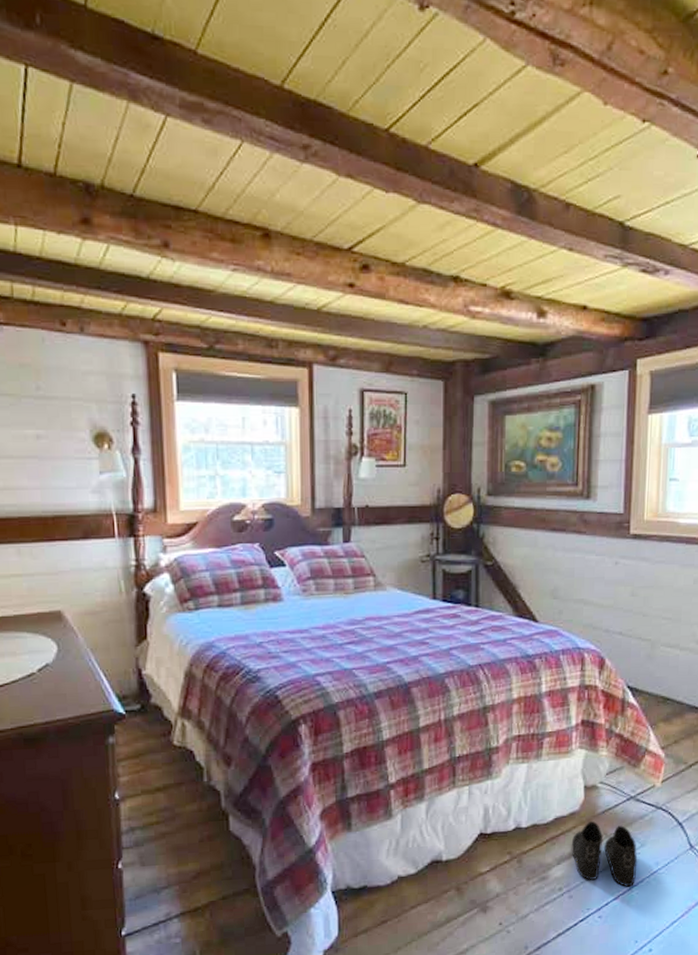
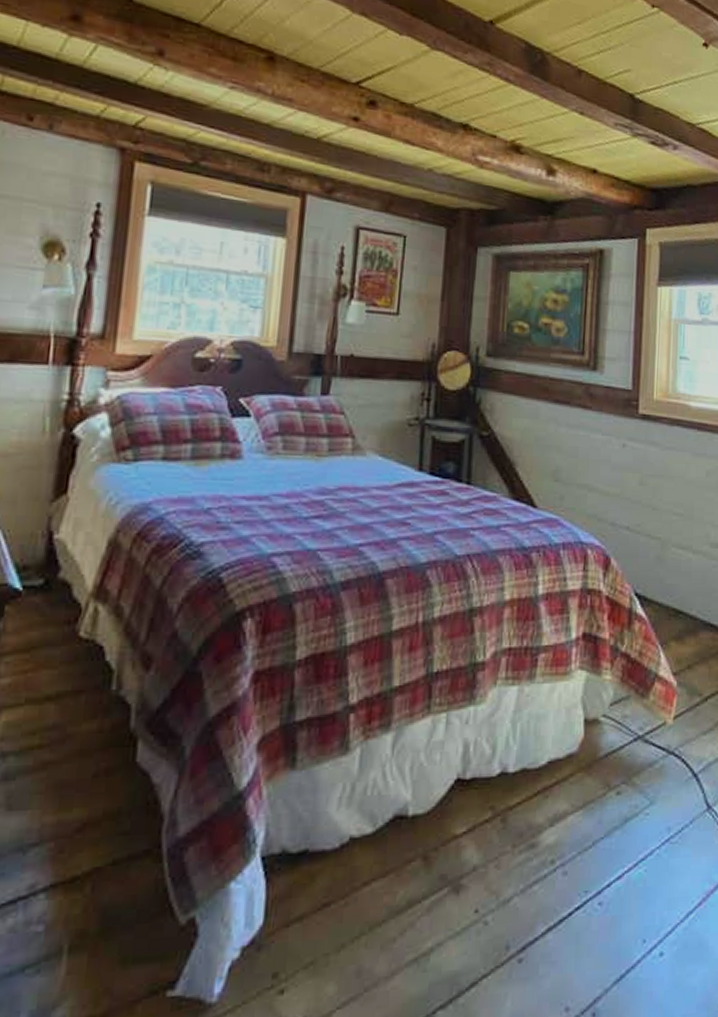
boots: present [571,821,638,887] -> none [567,768,646,861]

